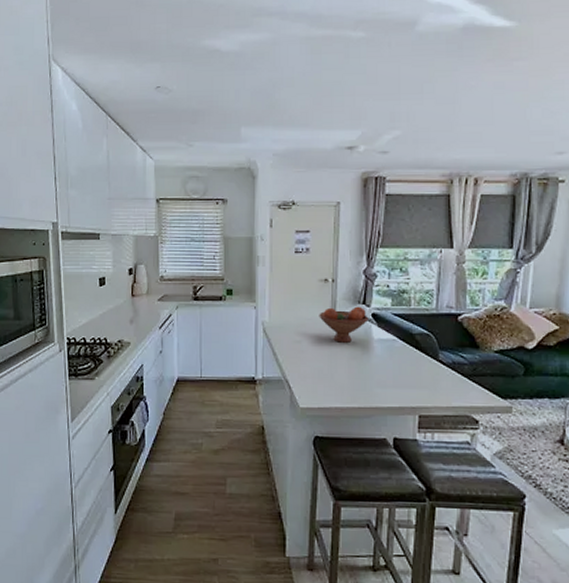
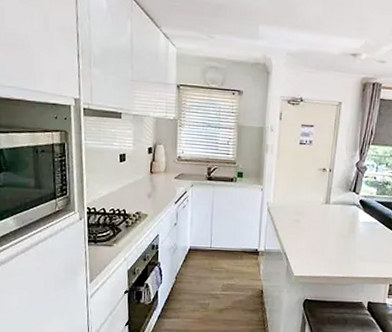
fruit bowl: present [319,306,369,343] -> none [316,193,357,224]

